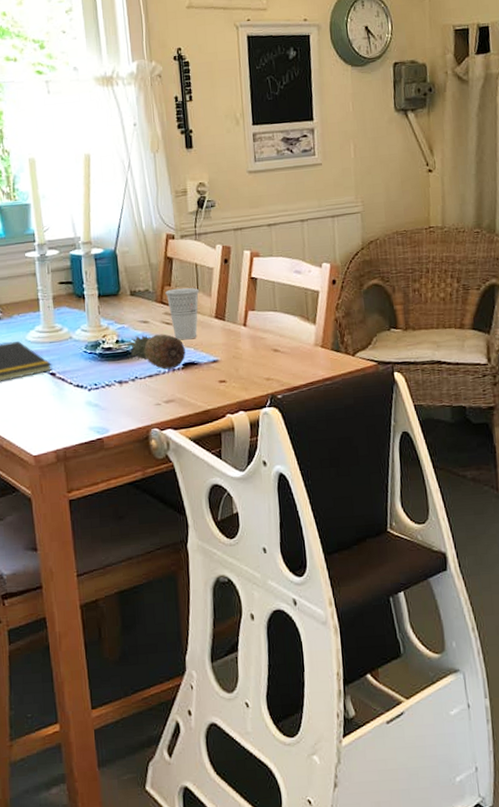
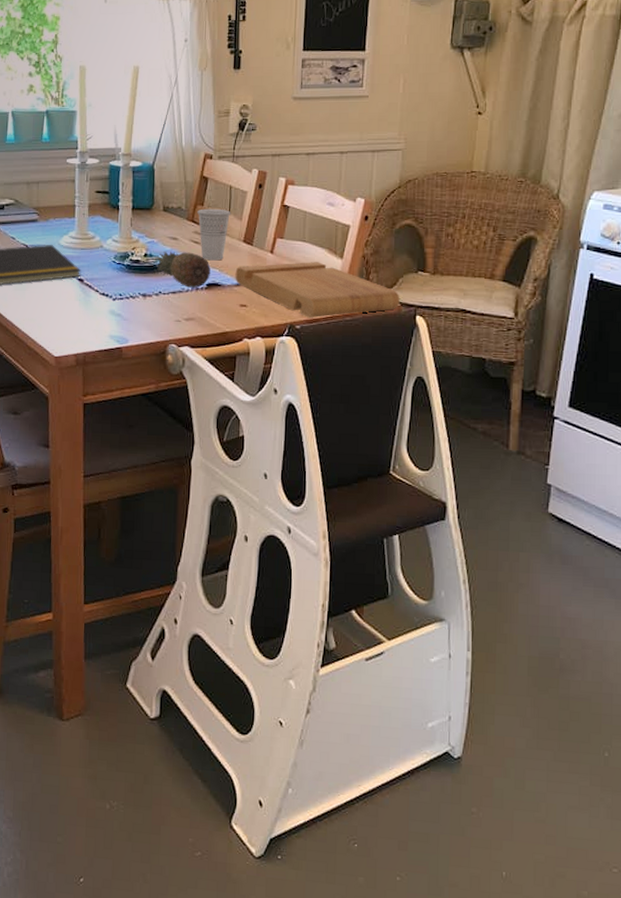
cutting board: none [210,330,377,386] -> present [235,262,400,318]

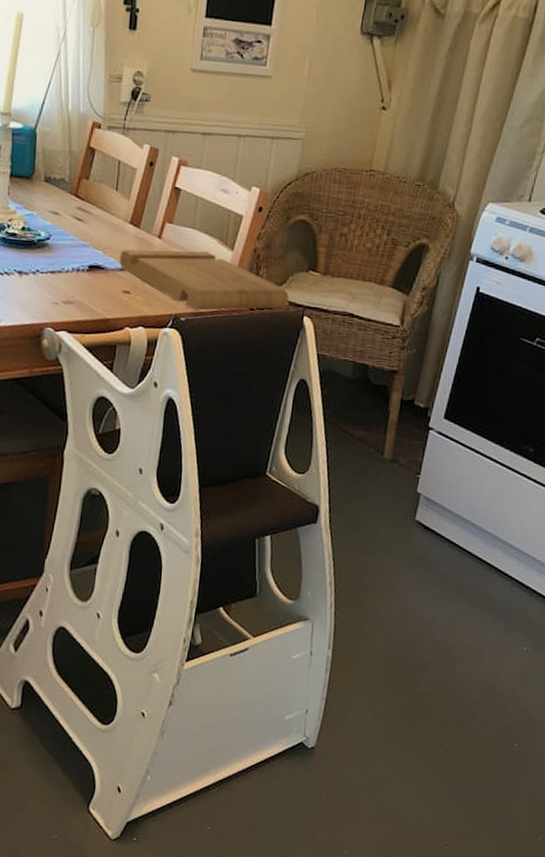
fruit: present [155,251,210,288] -> none [33,226,94,269]
cup: present [197,208,231,261] -> none [82,183,119,241]

